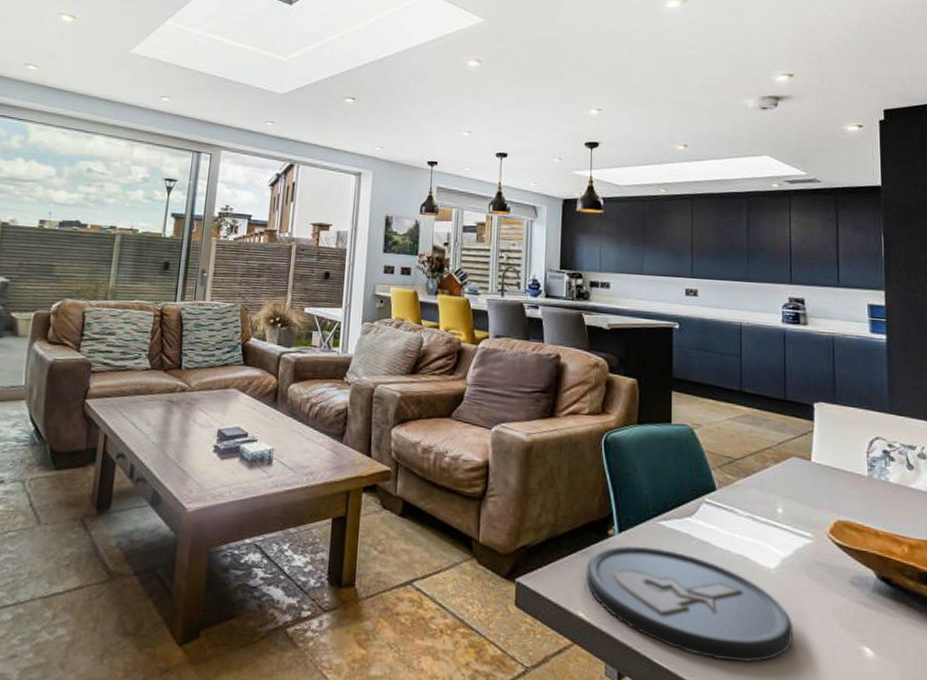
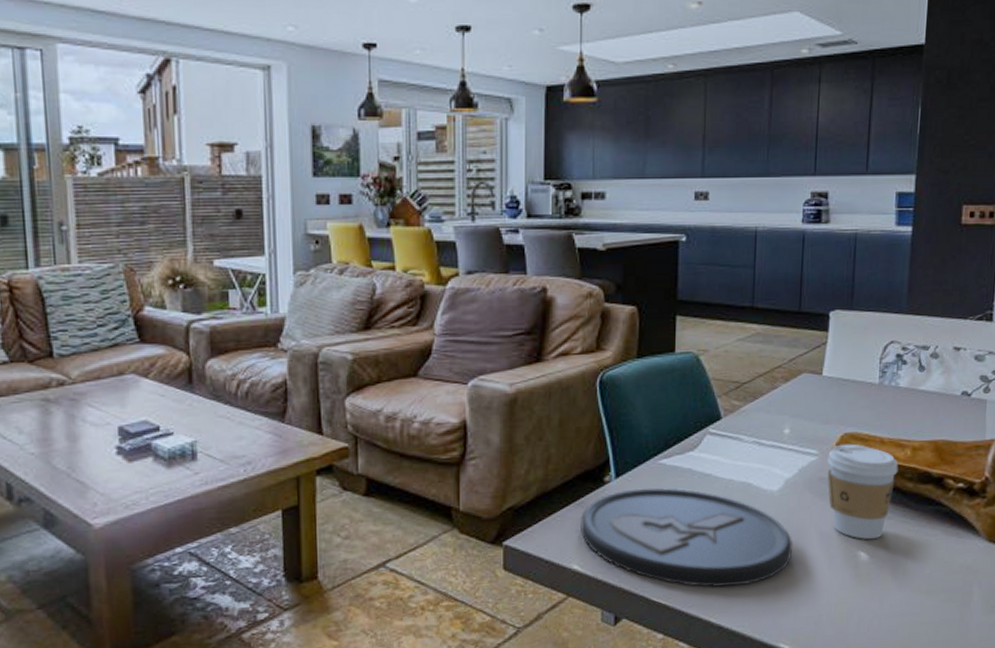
coffee cup: none [823,531,897,636] -> present [827,443,899,540]

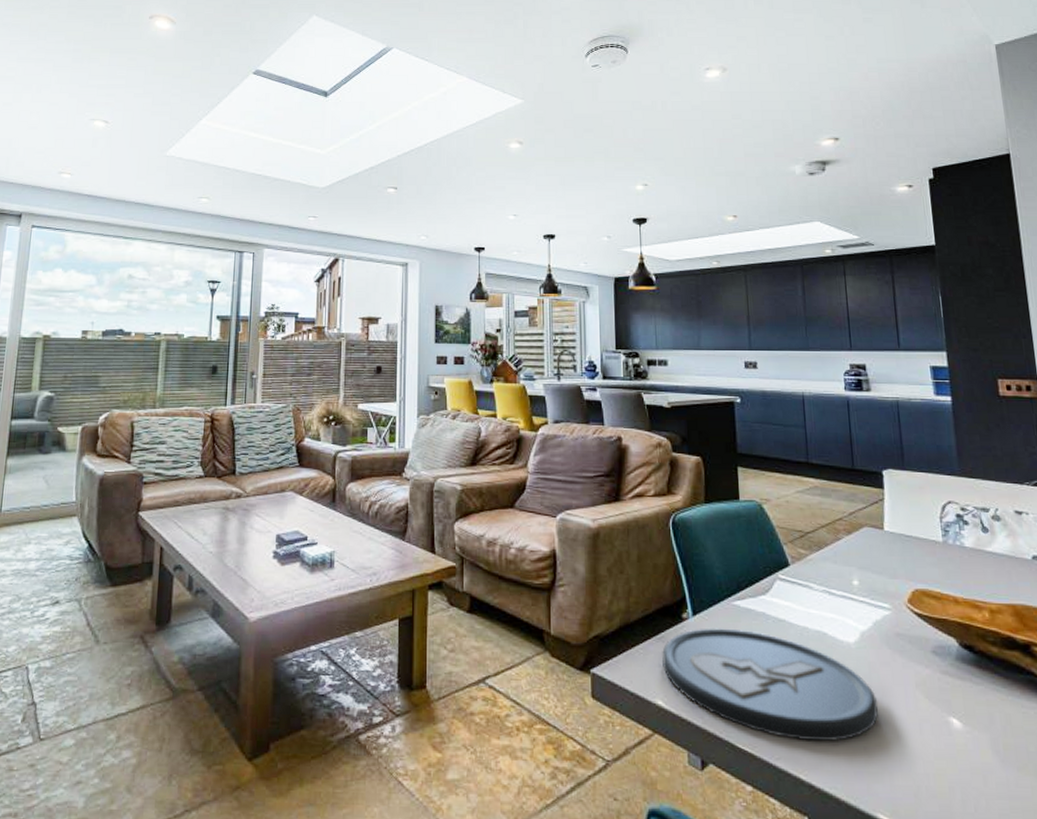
coffee cup: present [827,443,899,540] -> none [901,600,979,706]

